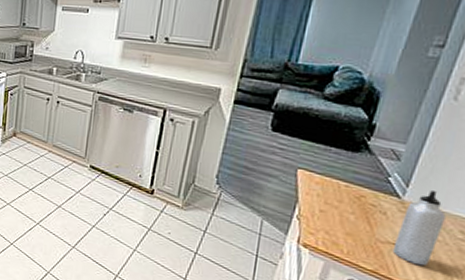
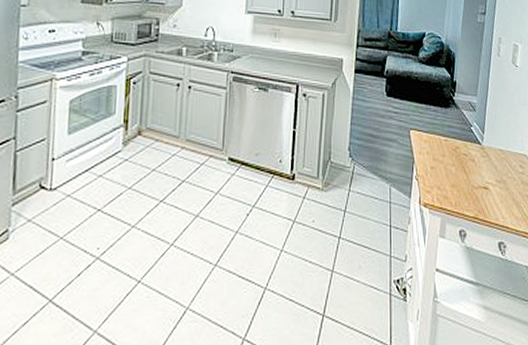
water bottle: present [392,189,446,267] -> none [483,133,510,204]

